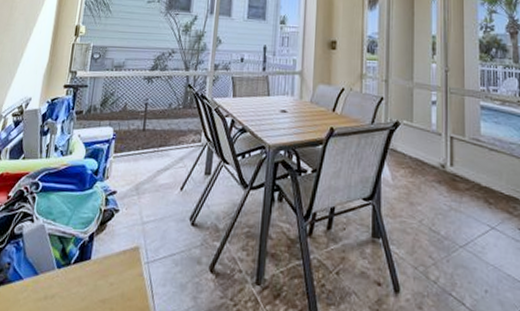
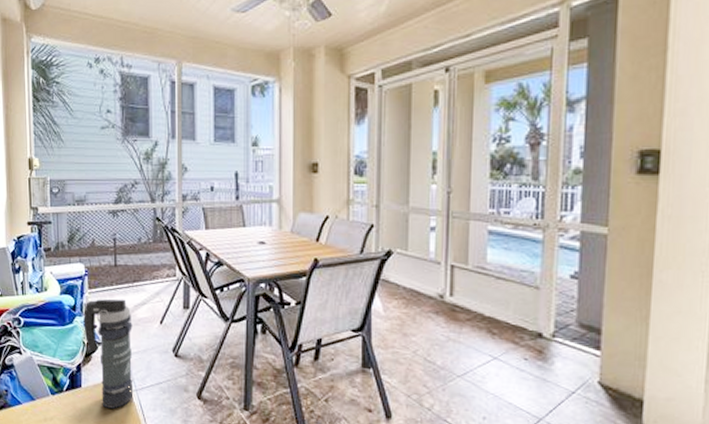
smoke grenade: none [102,163,153,284] -> present [83,299,134,409]

